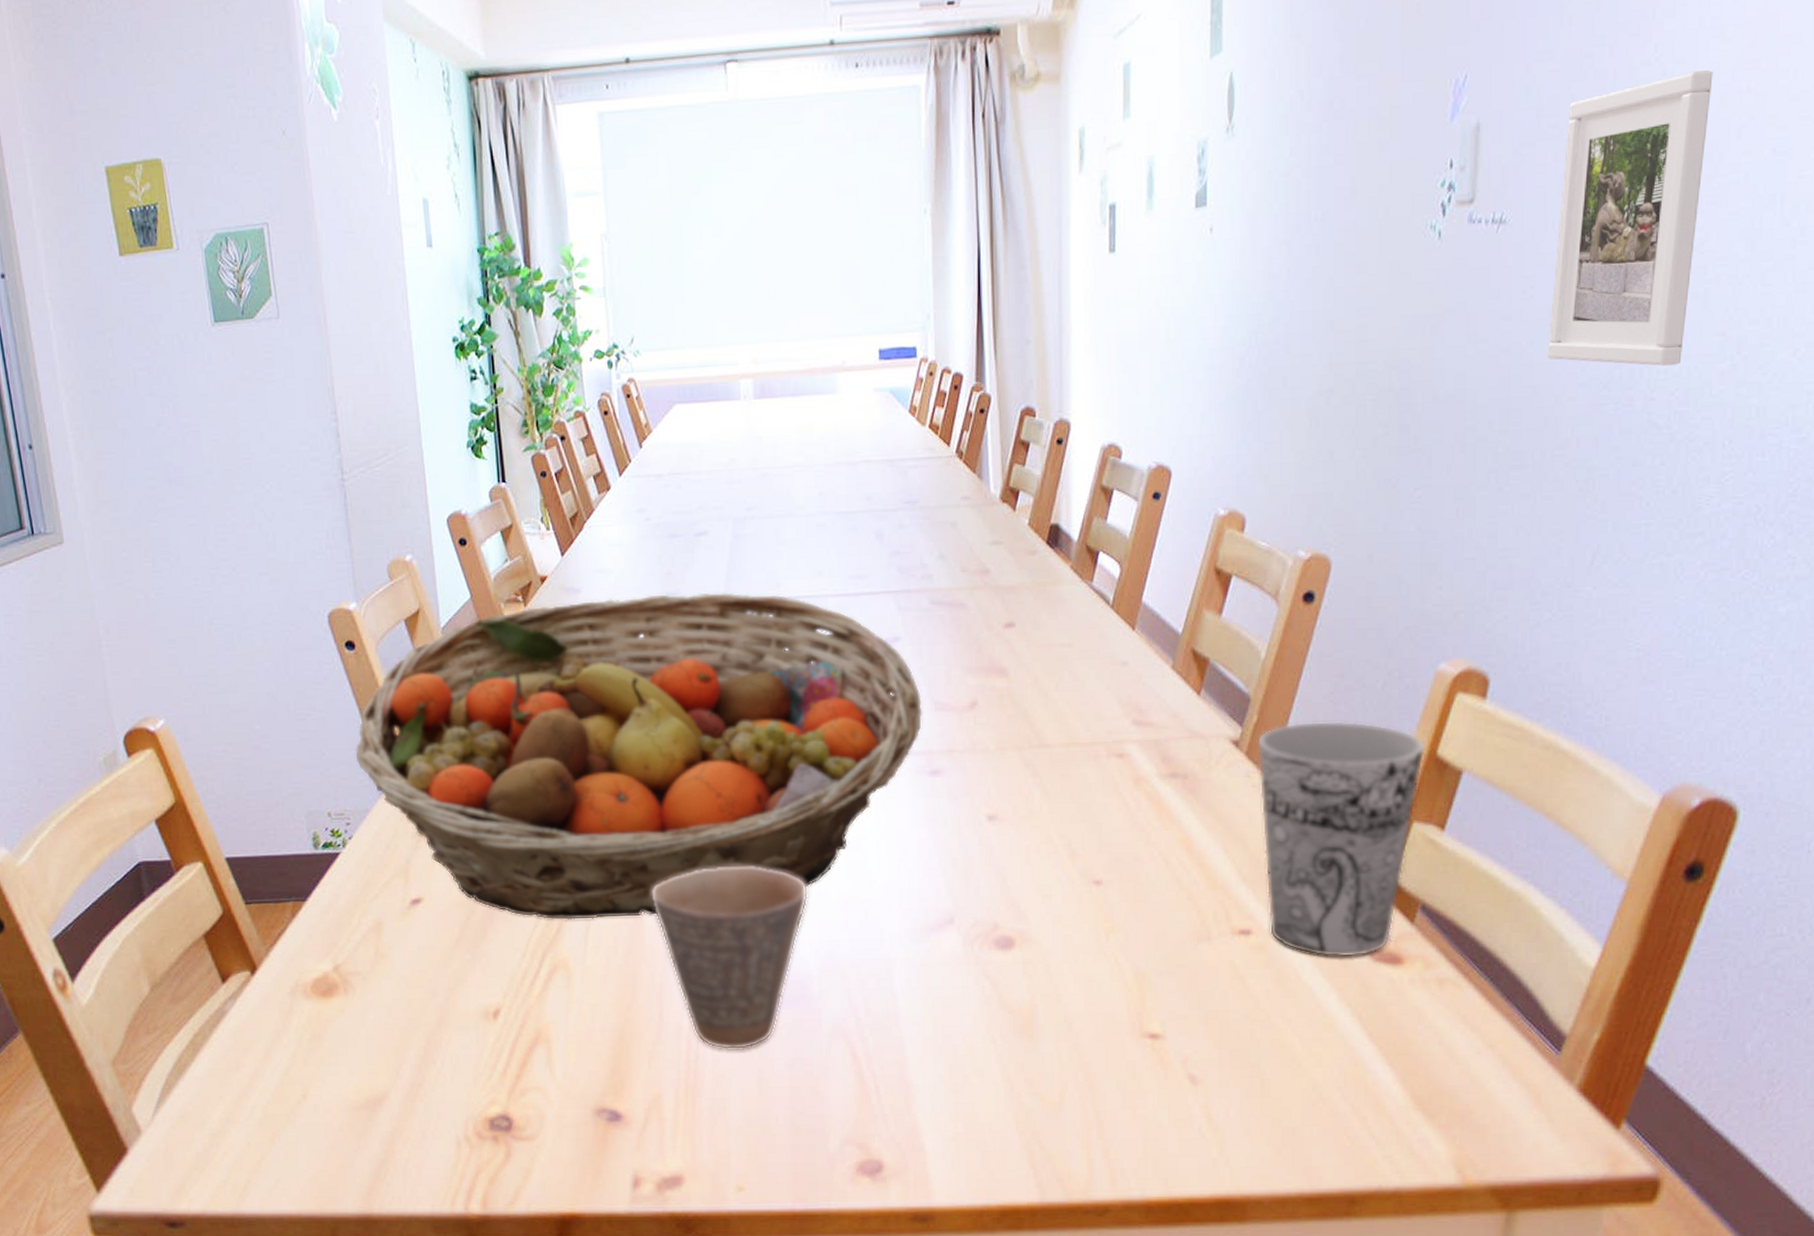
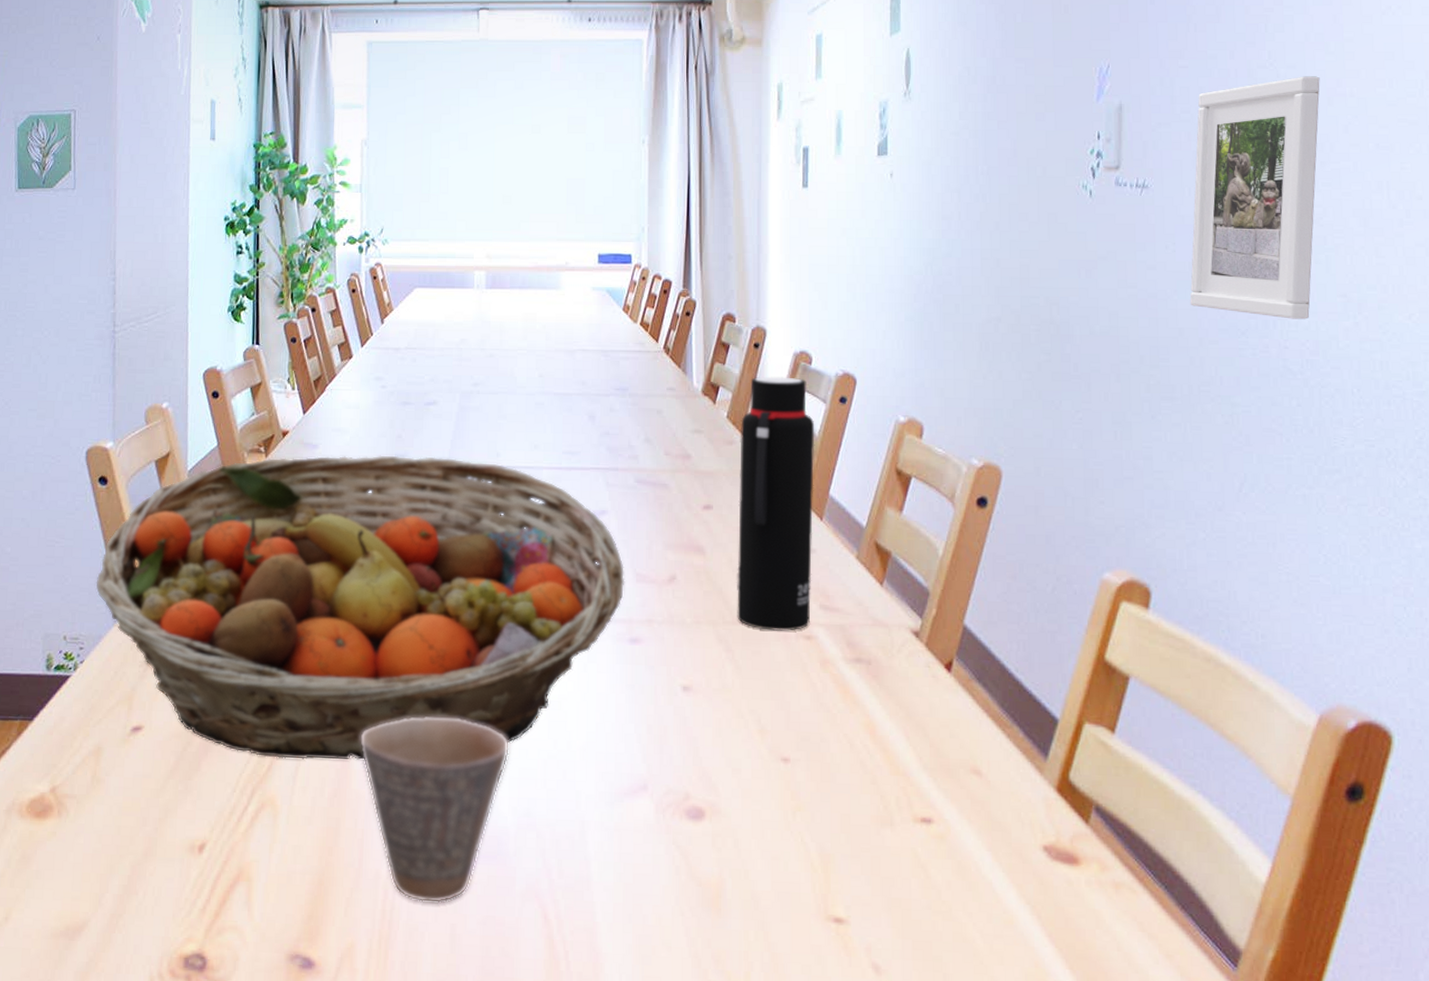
water bottle: none [1043,474,1126,751] -> present [737,376,815,631]
cup: present [1256,720,1426,958] -> none [935,618,1095,854]

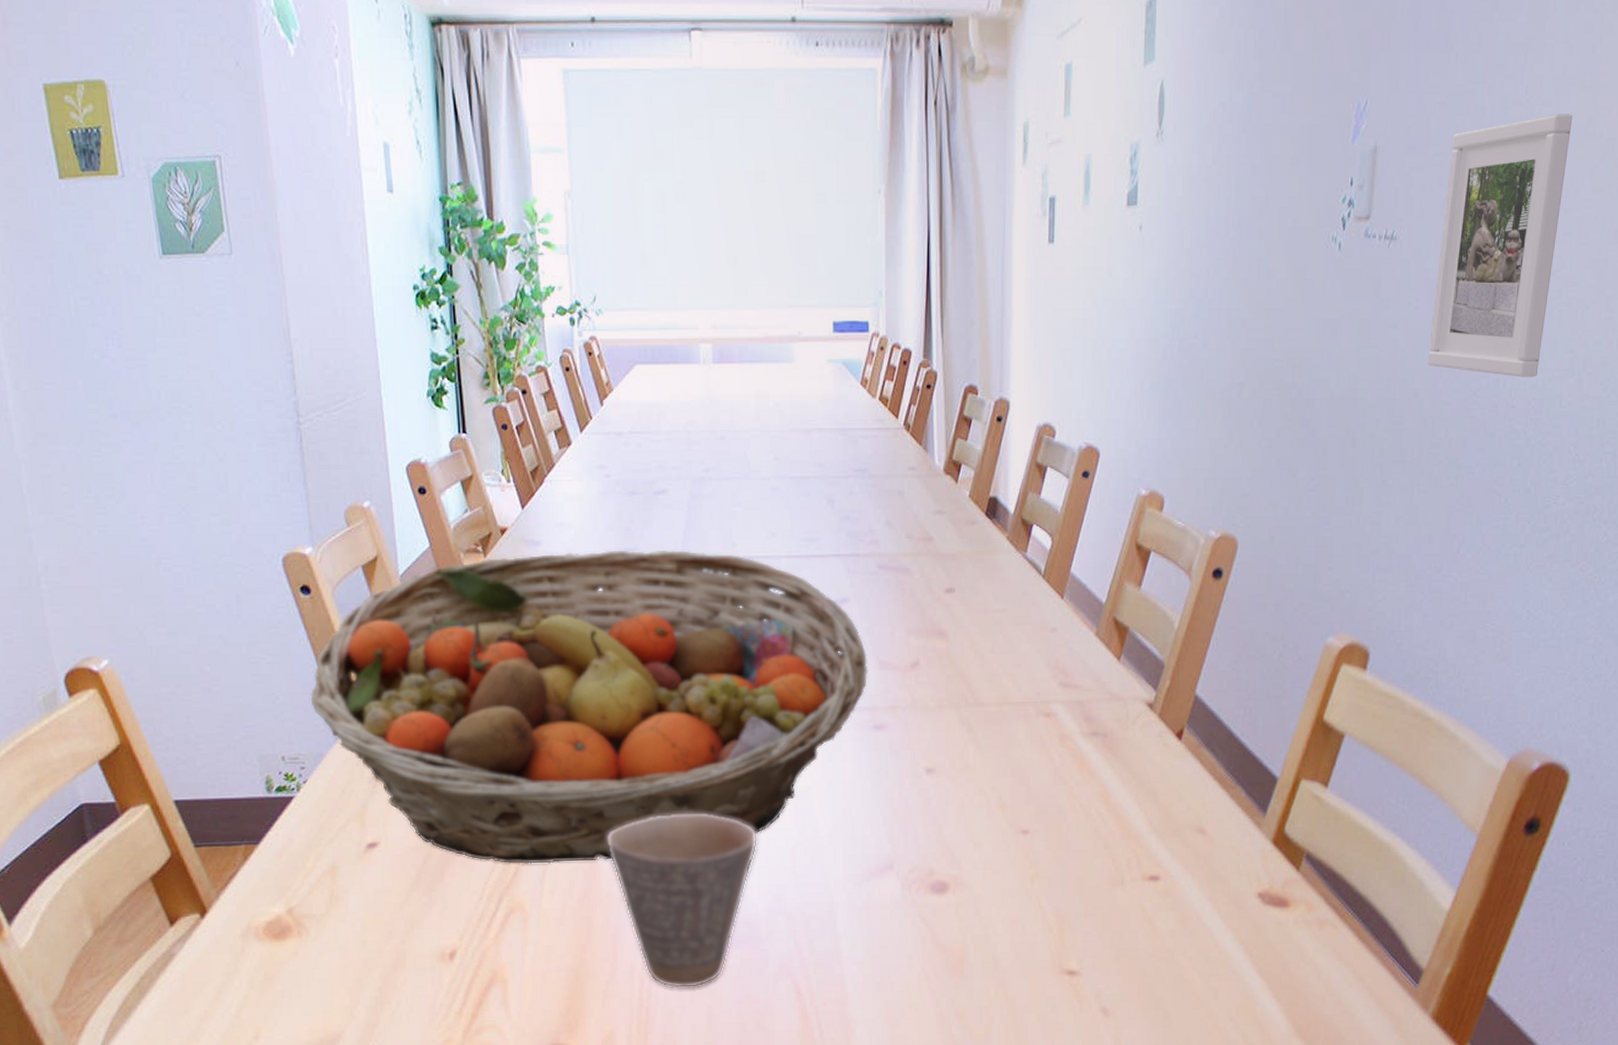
water bottle: present [737,376,815,631] -> none [979,452,1058,710]

